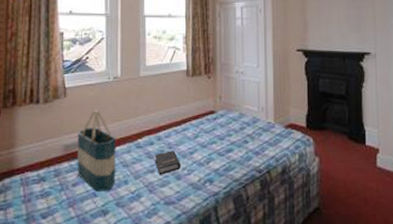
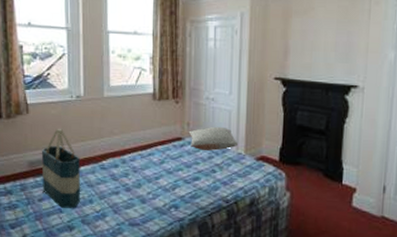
hardback book: present [155,150,180,175] -> none [119,174,145,197]
pillow: none [220,98,268,122] -> present [188,126,239,151]

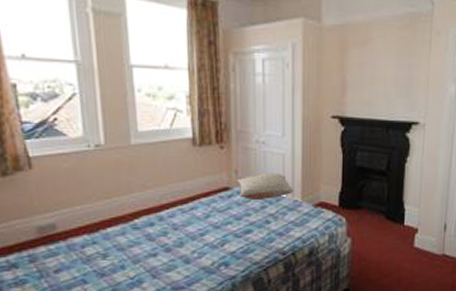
tote bag: present [42,129,80,209] -> none [54,186,109,278]

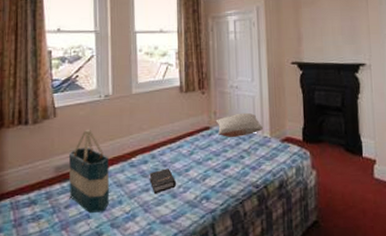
tote bag: none [54,186,109,278] -> present [69,130,109,213]
hardback book: none [156,232,189,259] -> present [149,168,176,194]

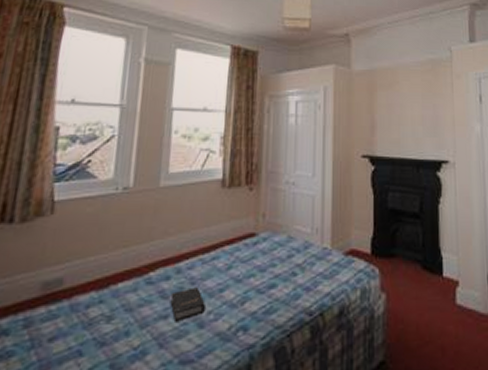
tote bag: present [69,130,109,213] -> none [57,233,119,348]
pillow: present [215,112,264,137] -> none [263,216,324,247]

